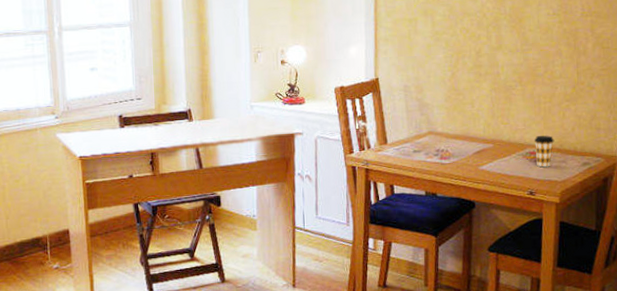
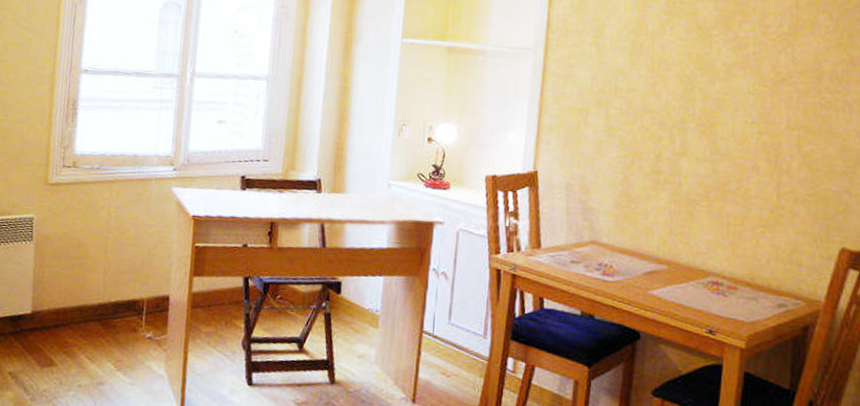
coffee cup: present [534,135,555,168] -> none [718,263,744,303]

